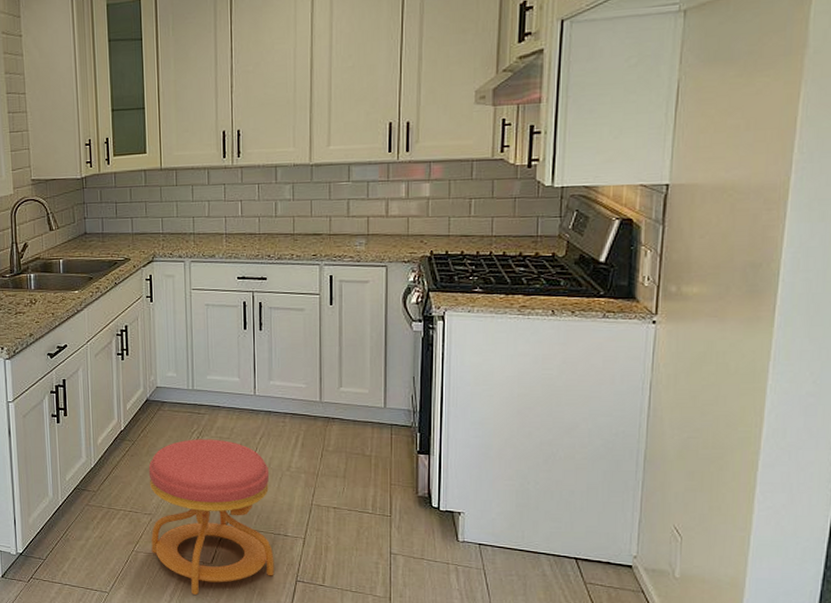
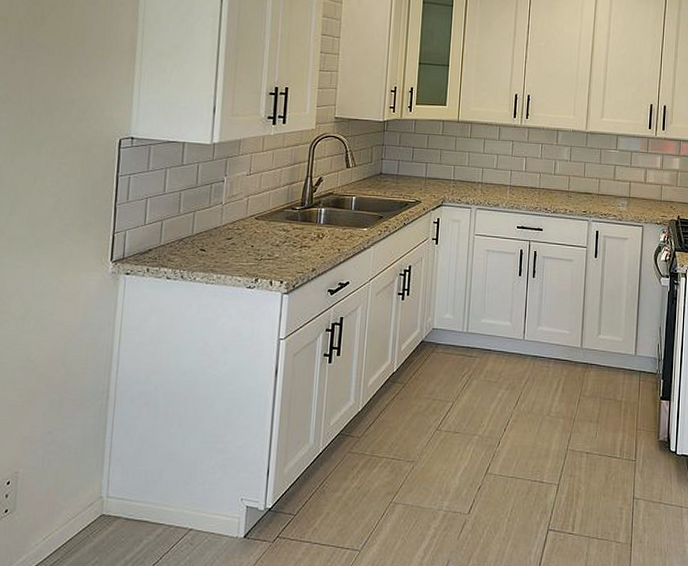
stool: present [148,439,274,595] -> none [410,382,531,549]

